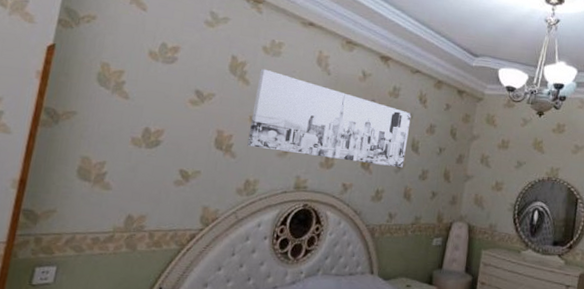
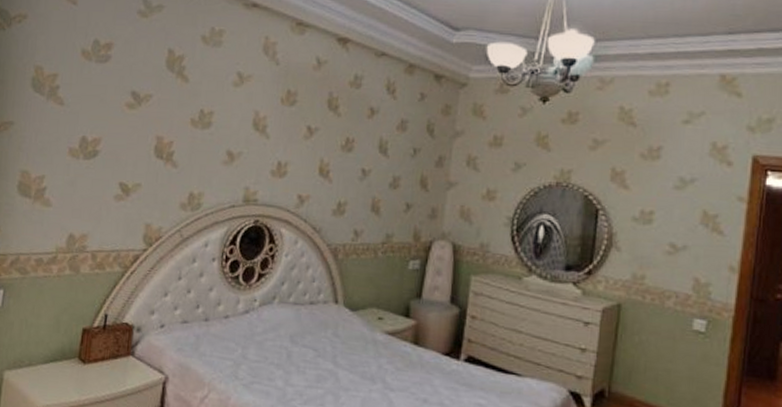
wall art: present [247,68,412,168] -> none [189,62,378,175]

